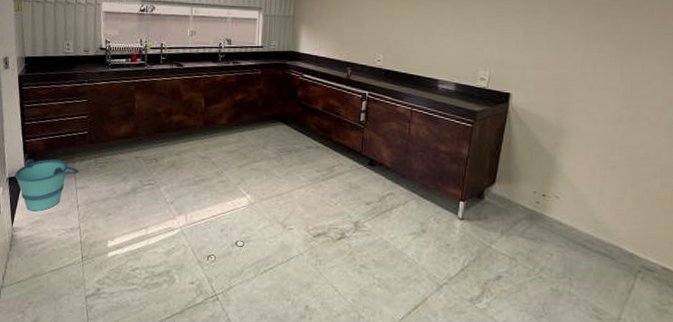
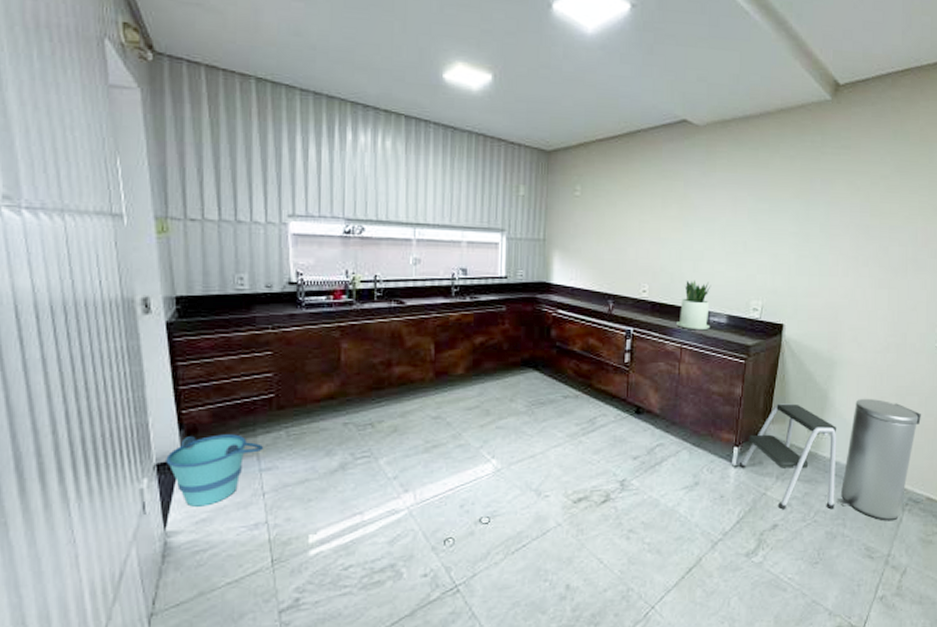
planter: none [408,51,441,96] -> present [677,280,711,331]
step stool: none [464,165,565,268] -> present [739,403,837,510]
pedal bin: none [562,166,656,286] -> present [836,398,921,521]

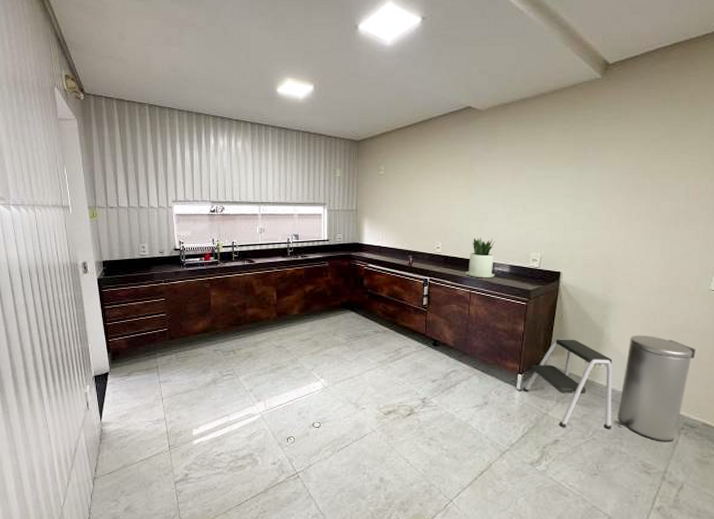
bucket: present [166,434,264,507] -> none [100,356,162,406]

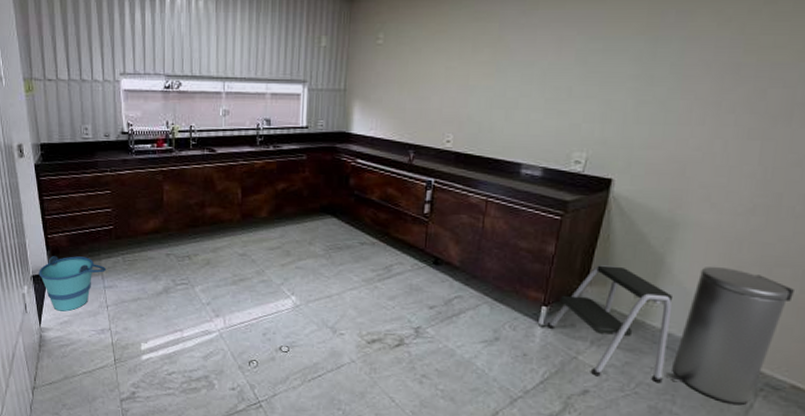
bucket: none [100,356,162,406] -> present [39,256,107,312]
planter: present [466,237,495,278] -> none [483,129,526,184]

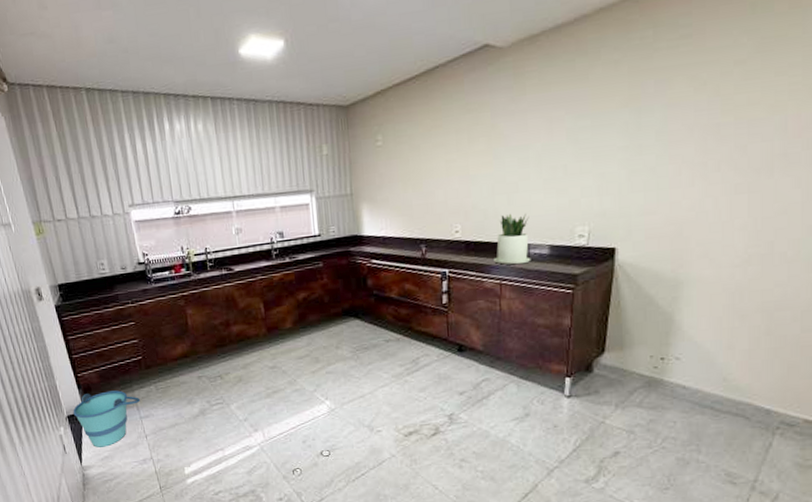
planter: none [483,129,526,184] -> present [494,213,531,266]
step stool: present [546,265,674,384] -> none [572,330,687,437]
pedal bin: present [665,266,794,406] -> none [688,317,795,446]

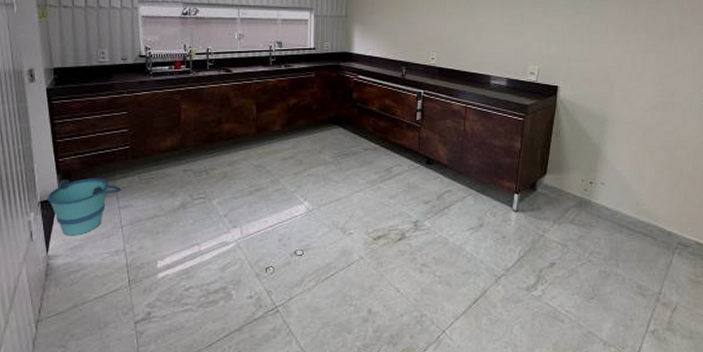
planter: present [494,213,531,266] -> none [462,48,492,92]

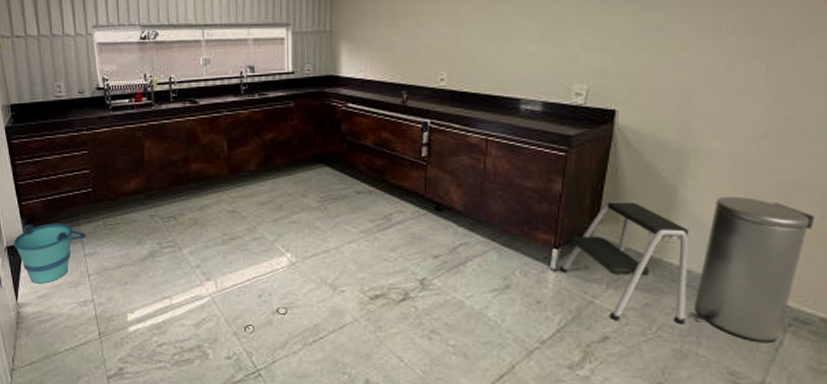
step stool: none [519,156,609,251] -> present [559,201,690,325]
pedal bin: none [609,151,689,263] -> present [688,196,814,344]

